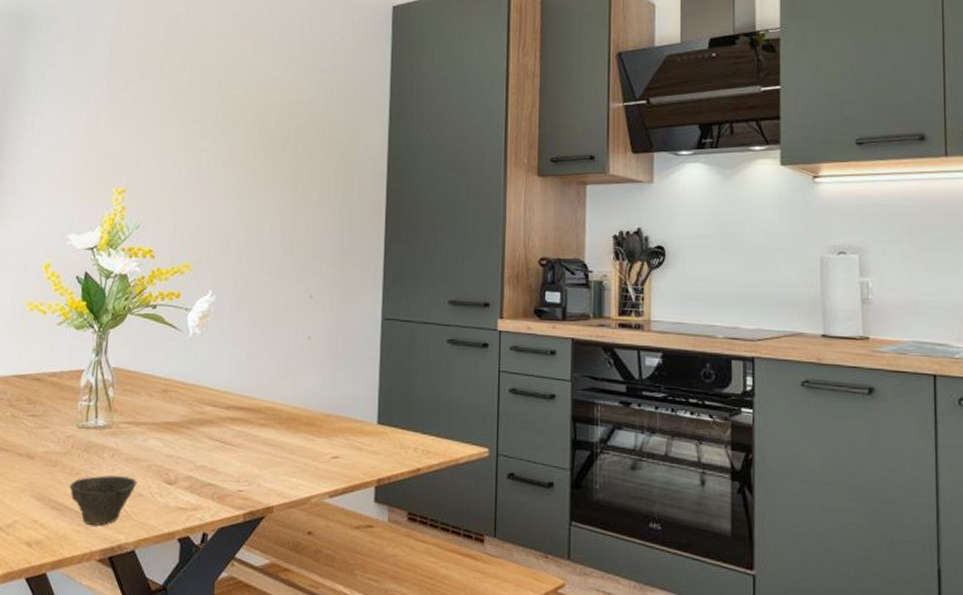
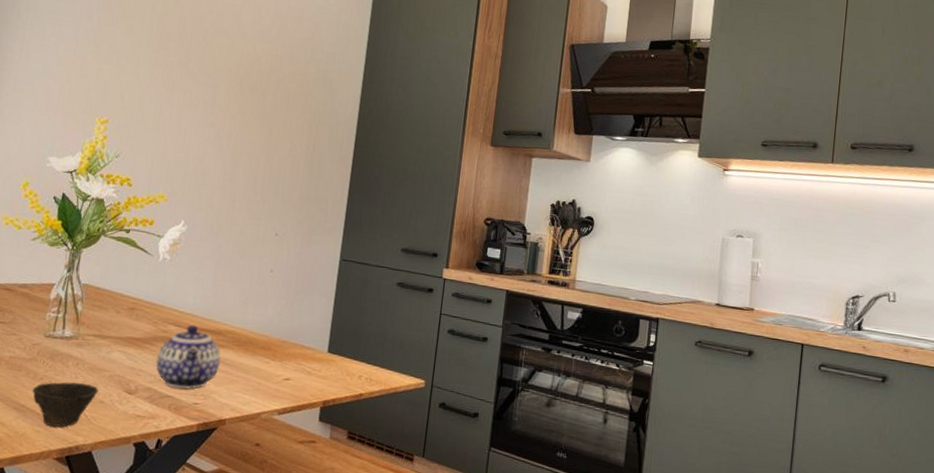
teapot: none [194,403,263,475] -> present [156,324,221,390]

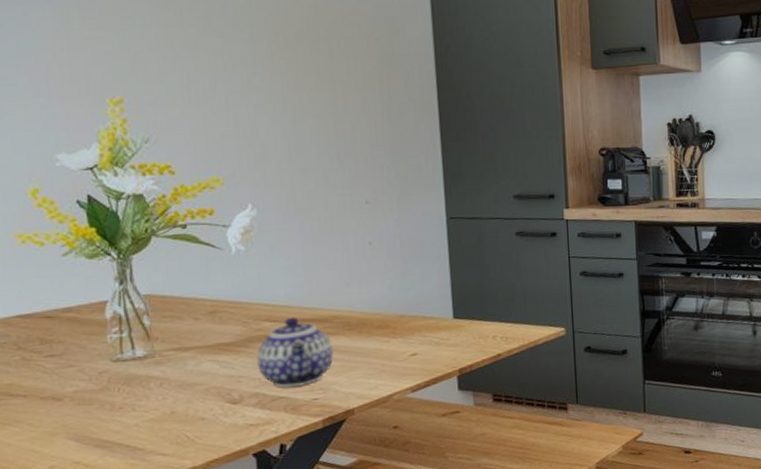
cup: present [32,382,99,427] -> none [113,403,196,456]

